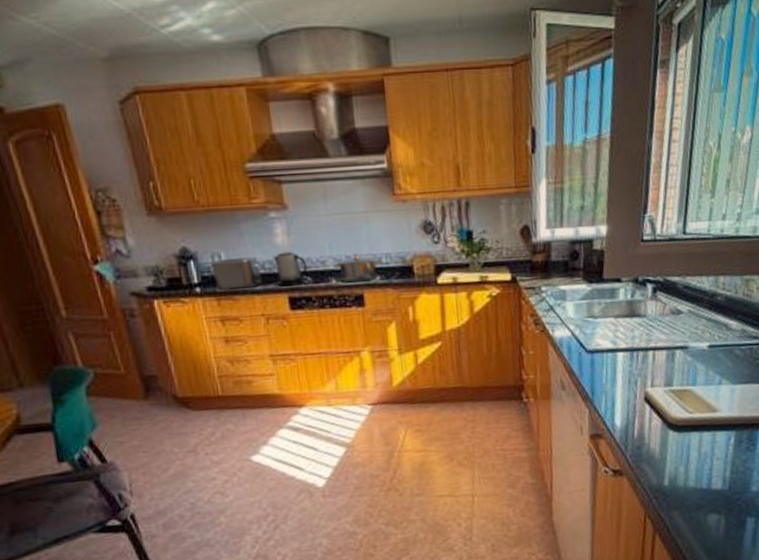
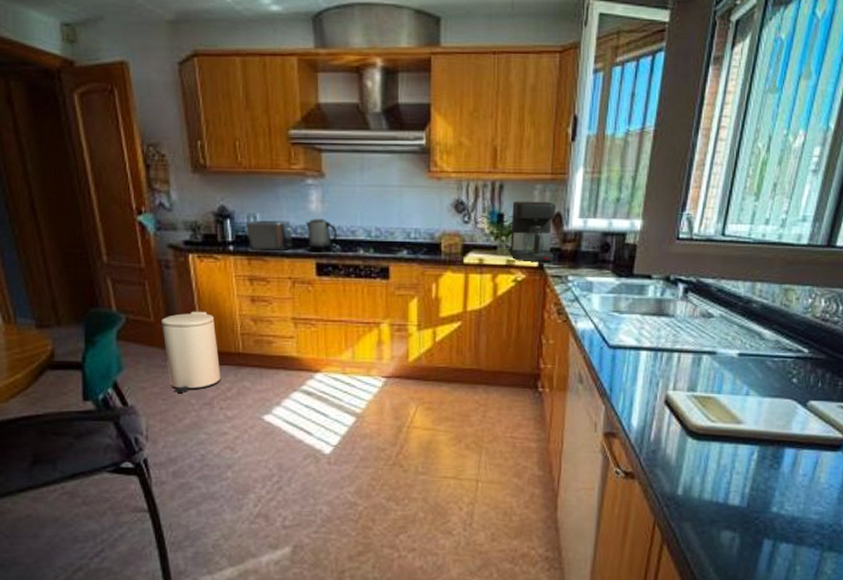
pedal bin: none [132,357,203,443] -> present [162,311,221,393]
cooking pot: present [332,253,383,283] -> none [361,226,412,254]
coffee maker: none [480,215,526,277] -> present [509,201,556,261]

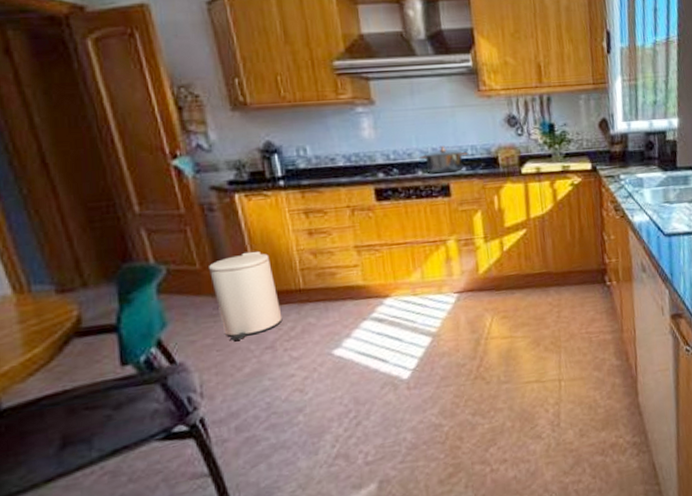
toaster: present [246,220,292,252] -> none [296,150,348,184]
kettle: present [305,218,338,252] -> none [359,144,395,179]
cooking pot: none [361,226,412,254] -> present [418,145,469,174]
coffee maker: present [509,201,556,261] -> none [561,109,605,166]

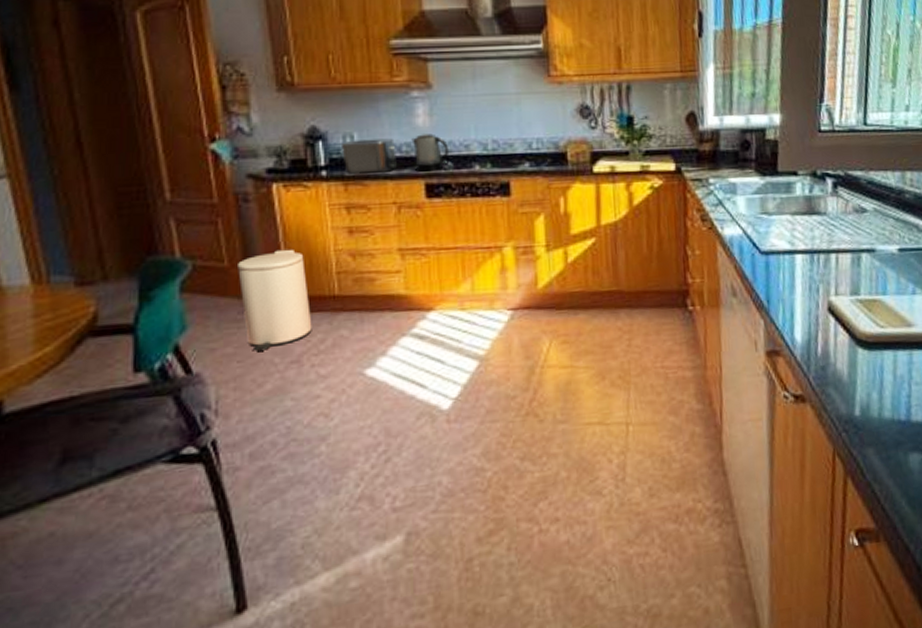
toaster: none [296,150,348,184] -> present [342,138,397,176]
kettle: none [359,144,395,179] -> present [411,133,450,172]
cooking pot: present [418,145,469,174] -> none [476,137,534,169]

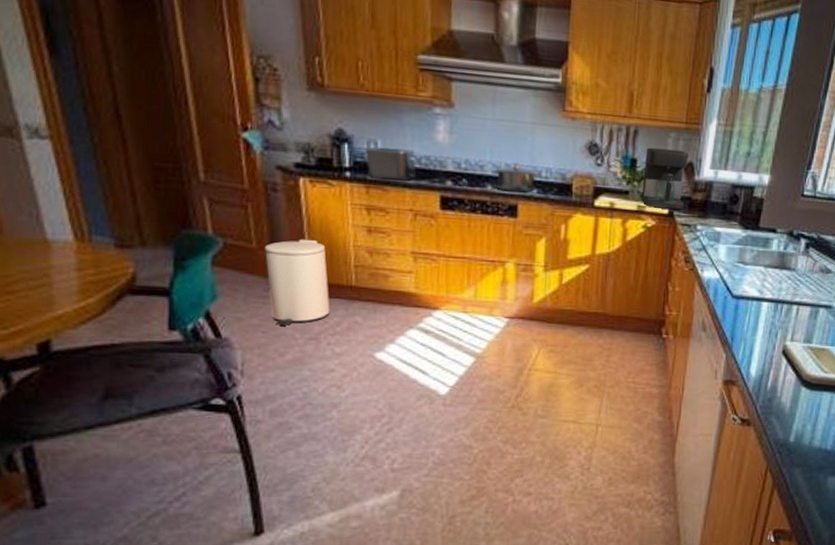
kettle: present [411,133,450,172] -> none [431,149,466,186]
cooking pot: none [476,137,534,169] -> present [490,163,543,193]
coffee maker: none [642,100,692,166] -> present [641,147,688,210]

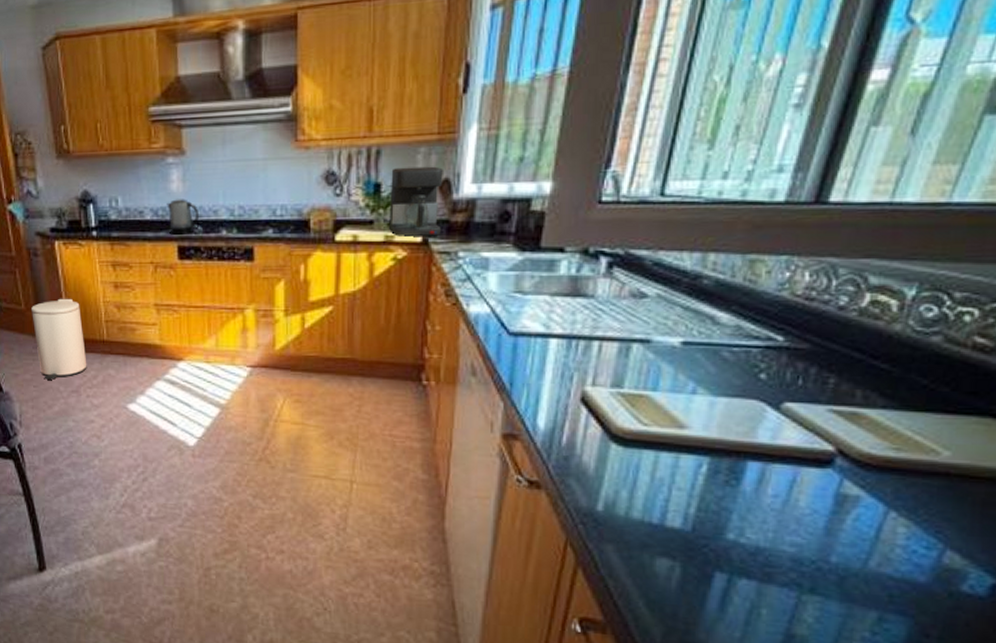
toaster: present [366,146,416,182] -> none [109,203,154,236]
kettle: none [431,149,466,186] -> present [167,199,200,235]
cooking pot: present [490,163,543,193] -> none [224,203,278,235]

